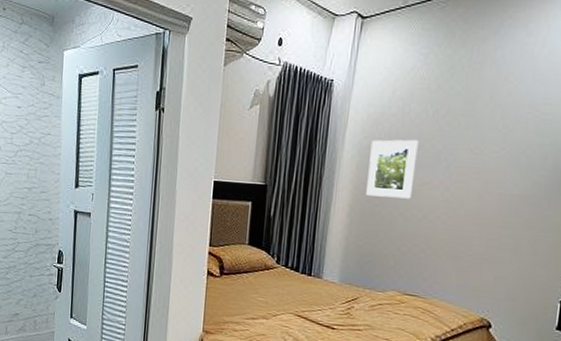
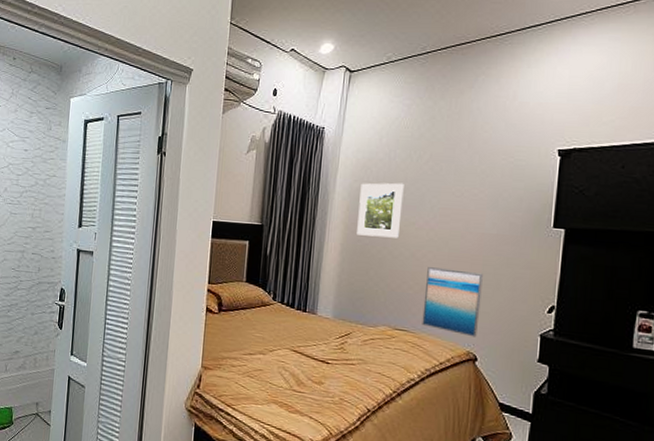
wall art: none [433,229,501,303] -> present [422,267,483,337]

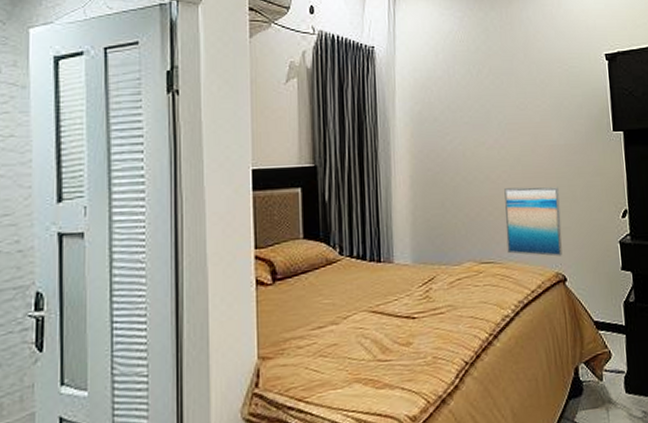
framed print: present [357,182,404,238] -> none [422,101,470,164]

